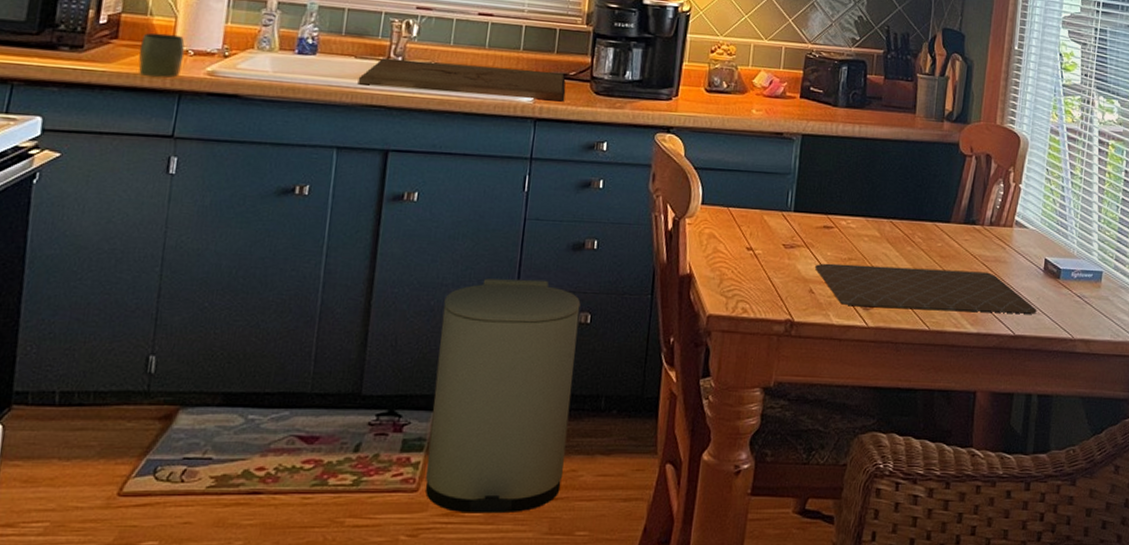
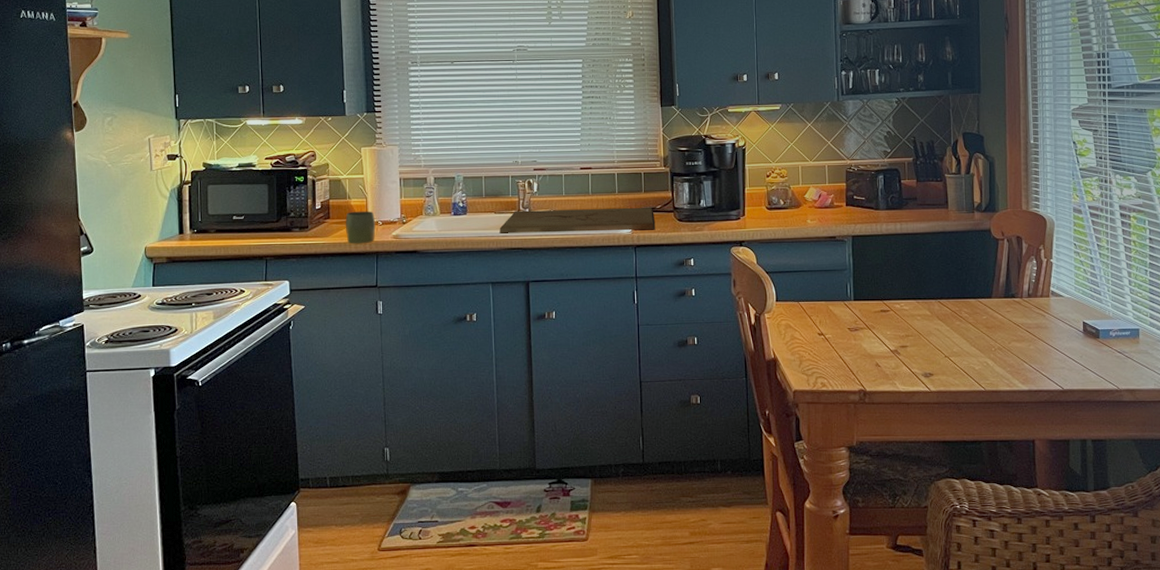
pedal bin: present [425,278,581,514] -> none [586,372,696,556]
placemat: present [814,263,1037,314] -> none [877,337,1082,374]

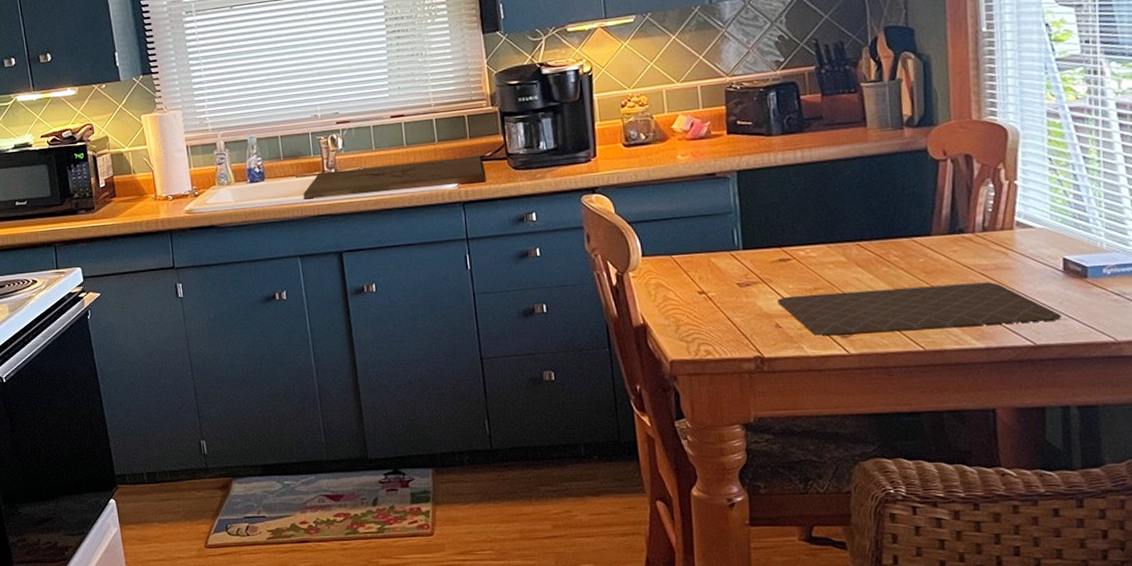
mug: present [345,211,376,245] -> none [132,185,167,224]
placemat: none [877,337,1082,374] -> present [776,282,1062,335]

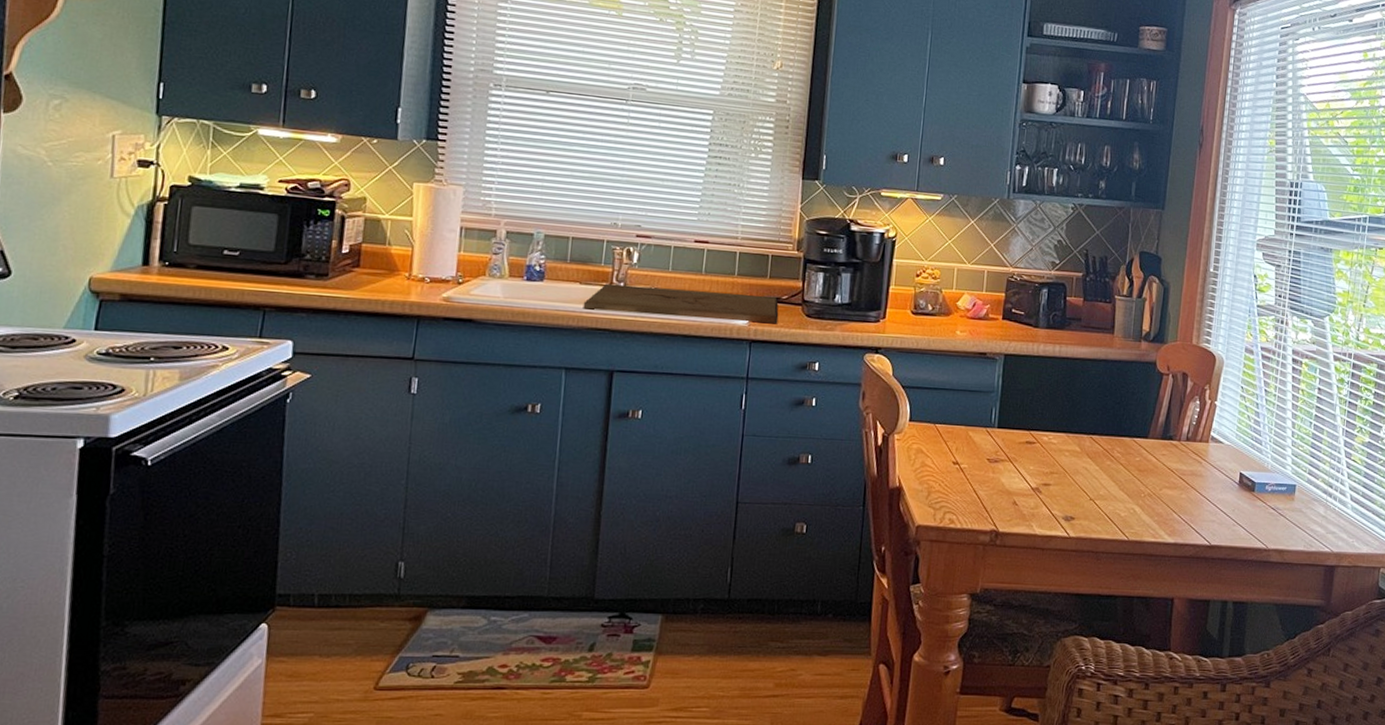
placemat: present [776,282,1062,335] -> none [1017,476,1232,525]

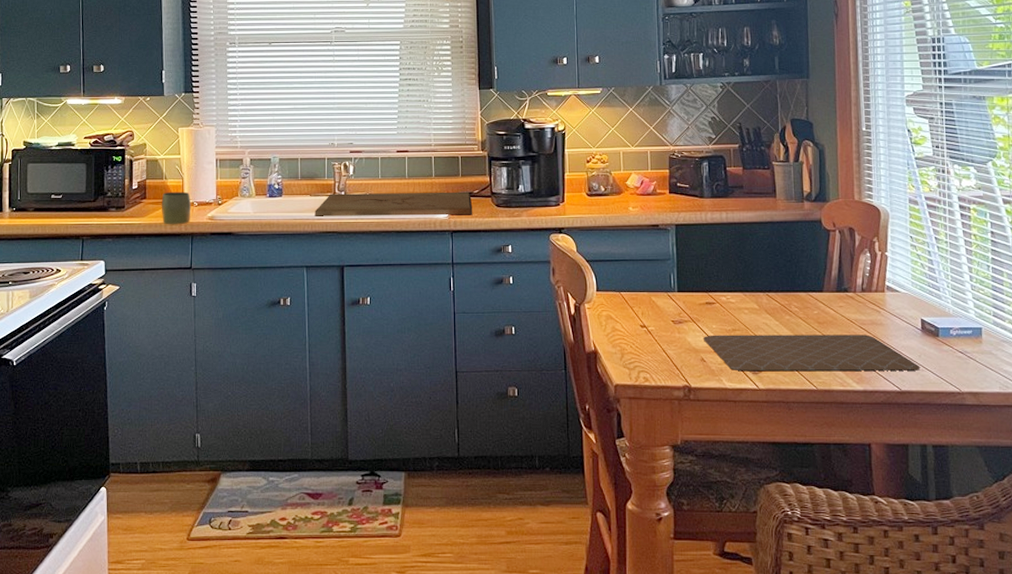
mug: none [379,261,422,305] -> present [161,191,192,225]
placemat: none [1017,476,1232,525] -> present [702,335,920,371]

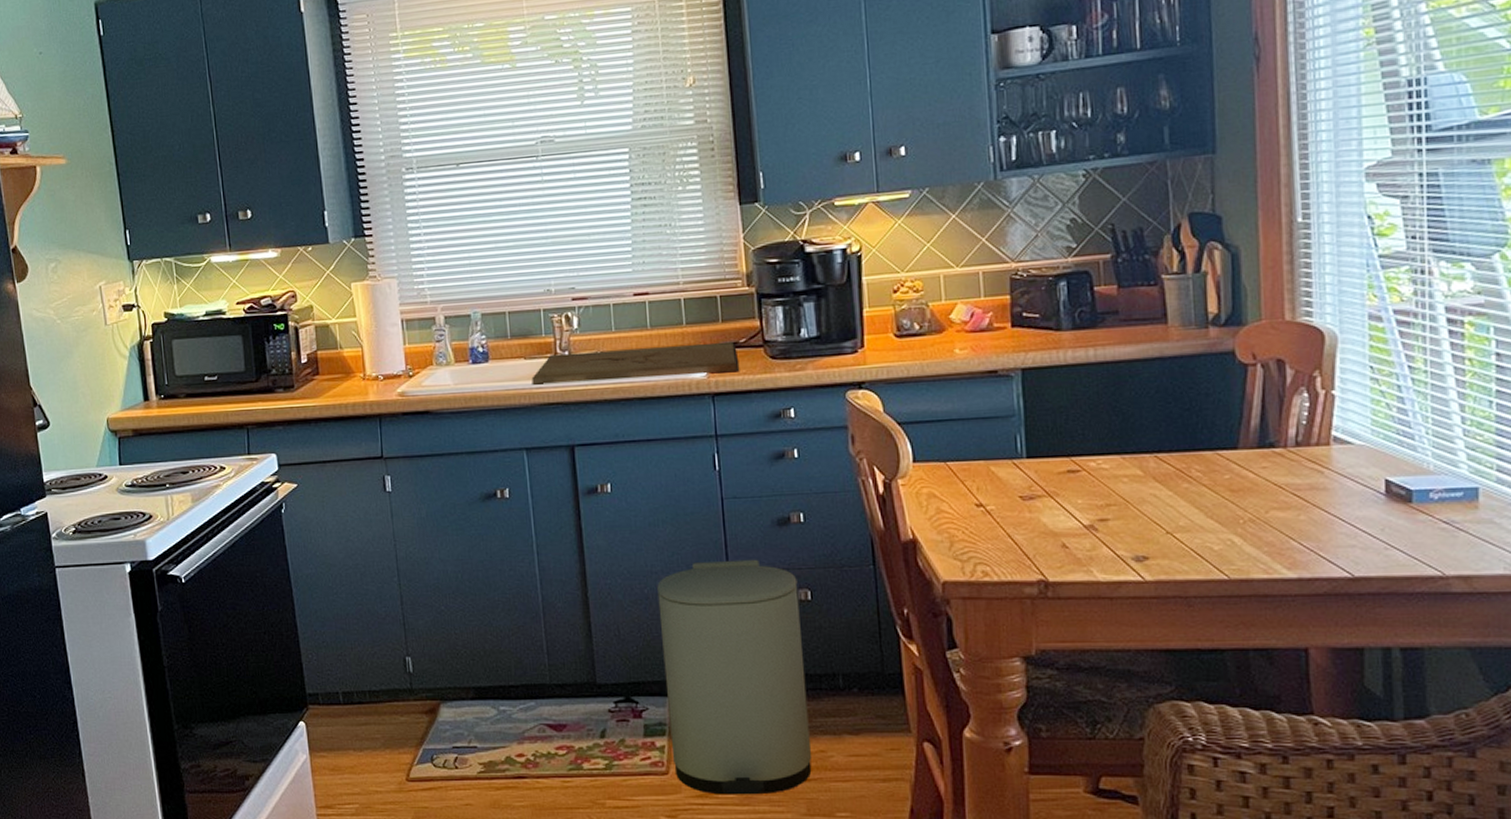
mug: present [161,191,192,225] -> none [338,363,377,406]
pedal bin: none [401,362,513,555] -> present [657,559,812,795]
placemat: present [702,335,920,371] -> none [1063,504,1383,558]

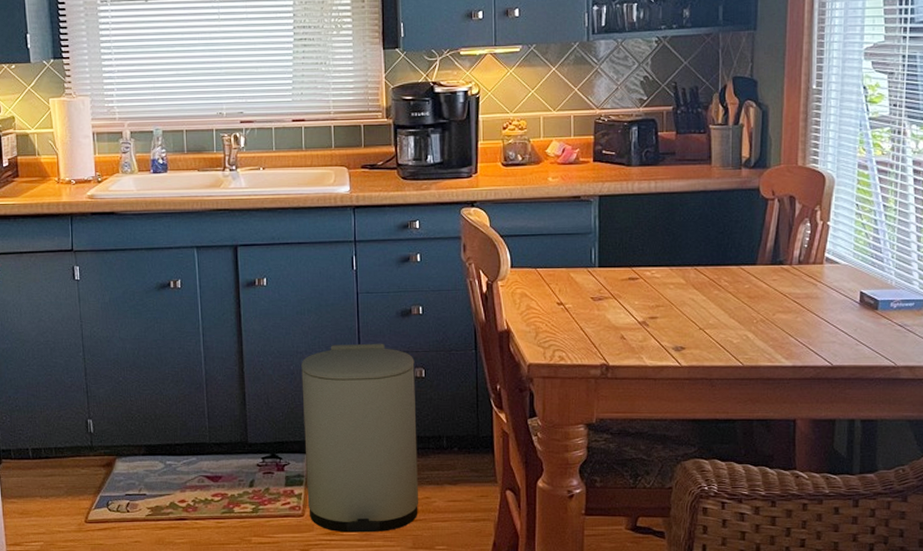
cutting board: present [531,341,740,385] -> none [203,163,377,193]

